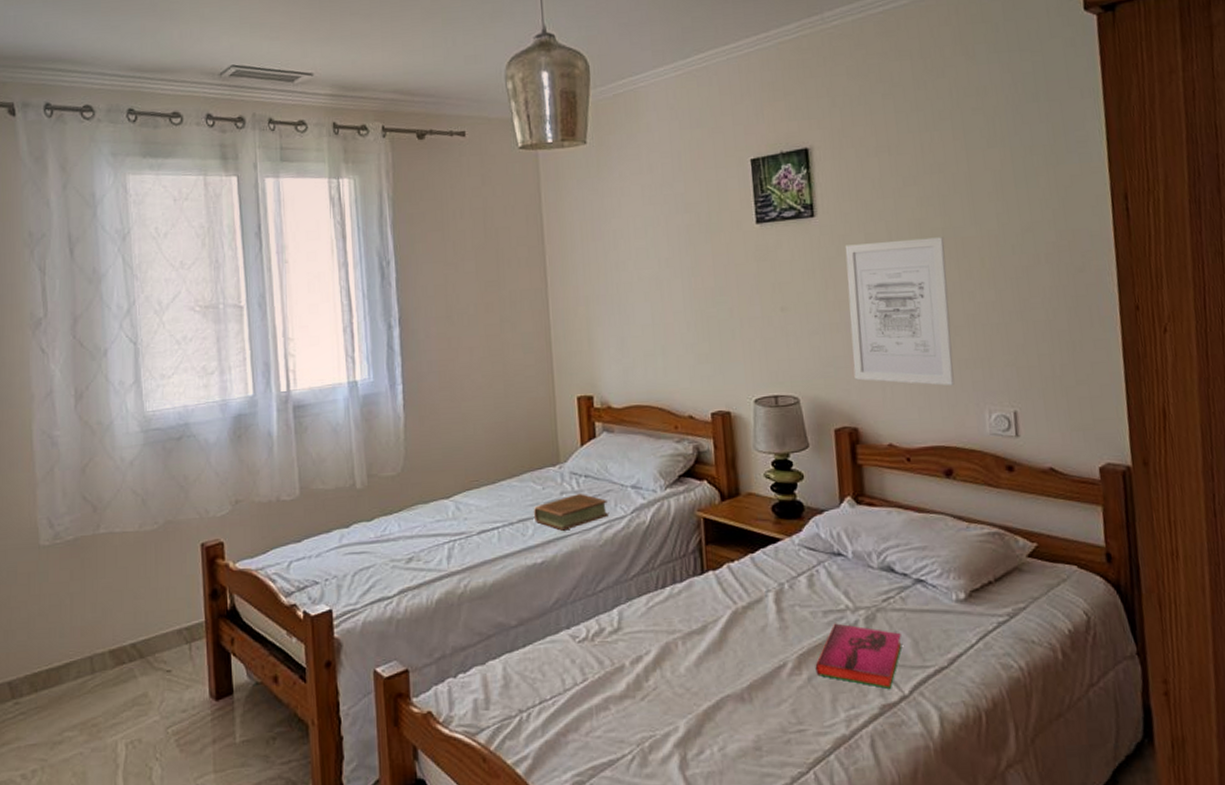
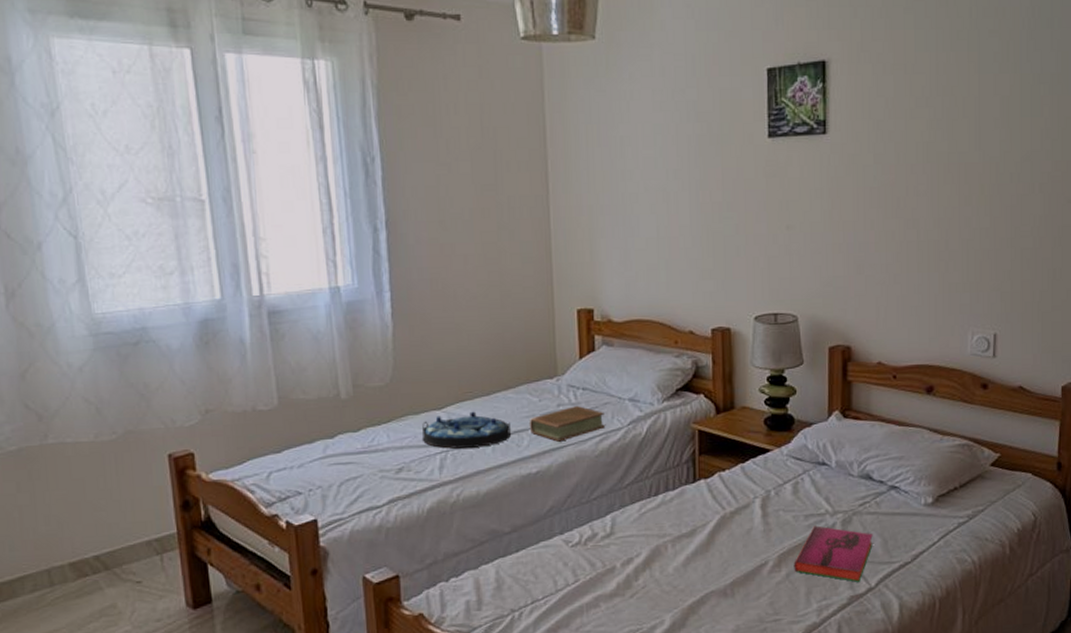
serving tray: none [430,500,516,538] -> present [421,411,511,449]
wall art: present [845,237,955,386] -> none [851,161,949,309]

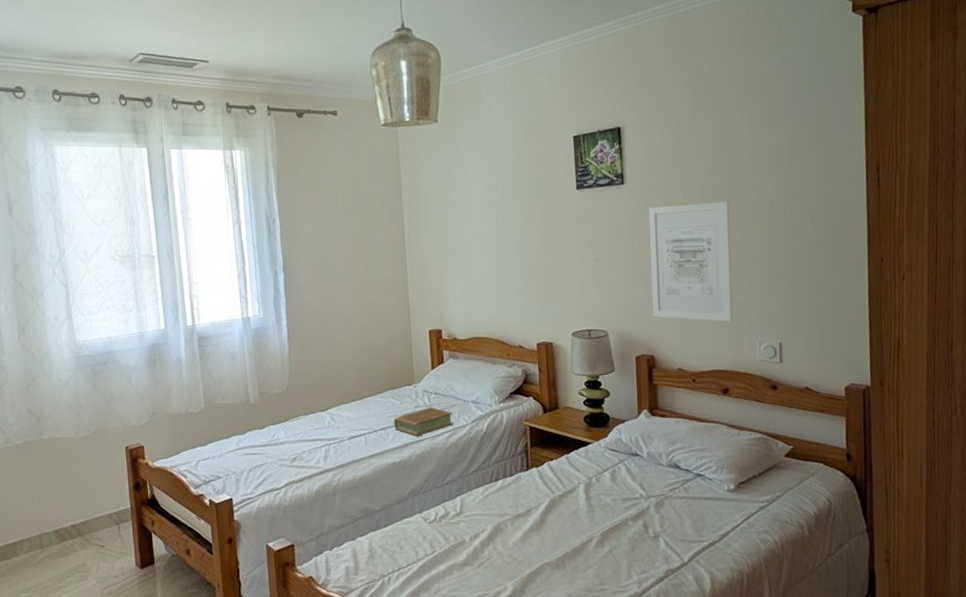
serving tray: present [421,411,511,449] -> none [310,412,379,442]
hardback book: present [794,525,873,582] -> none [615,508,684,558]
wall art: none [851,161,949,309] -> present [648,201,733,322]

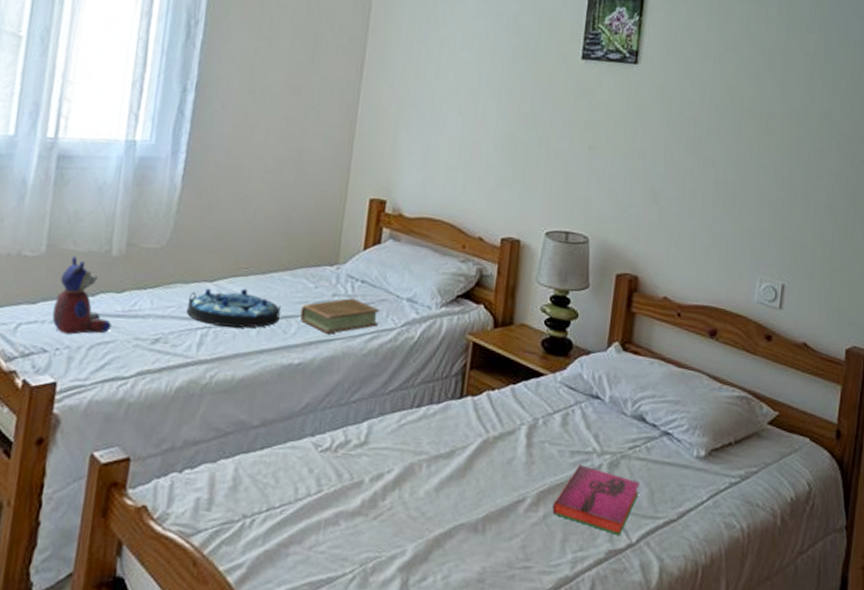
stuffed bear: none [219,407,261,464] -> present [52,255,112,335]
serving tray: none [310,412,379,442] -> present [186,288,281,329]
hardback book: none [615,508,684,558] -> present [552,464,640,535]
wall art: present [648,201,733,322] -> none [644,97,752,251]

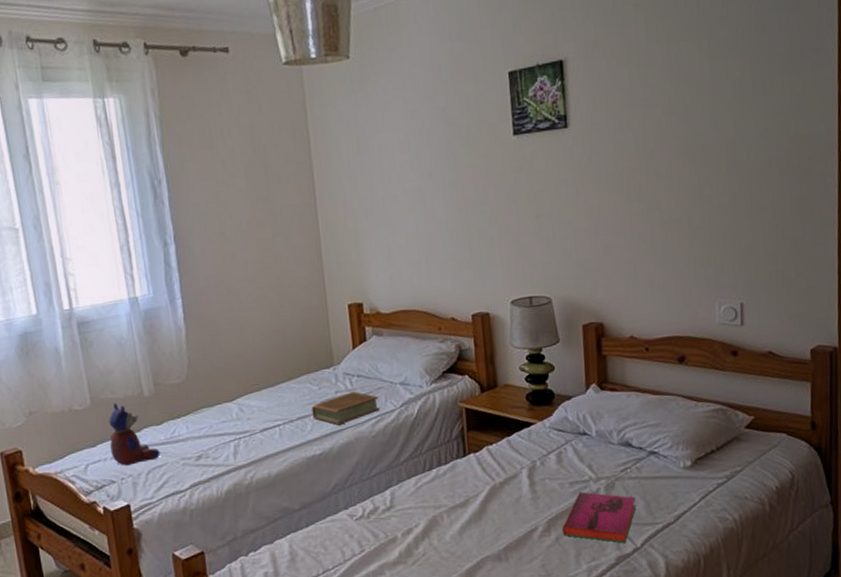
serving tray: present [186,288,281,329] -> none [216,401,295,436]

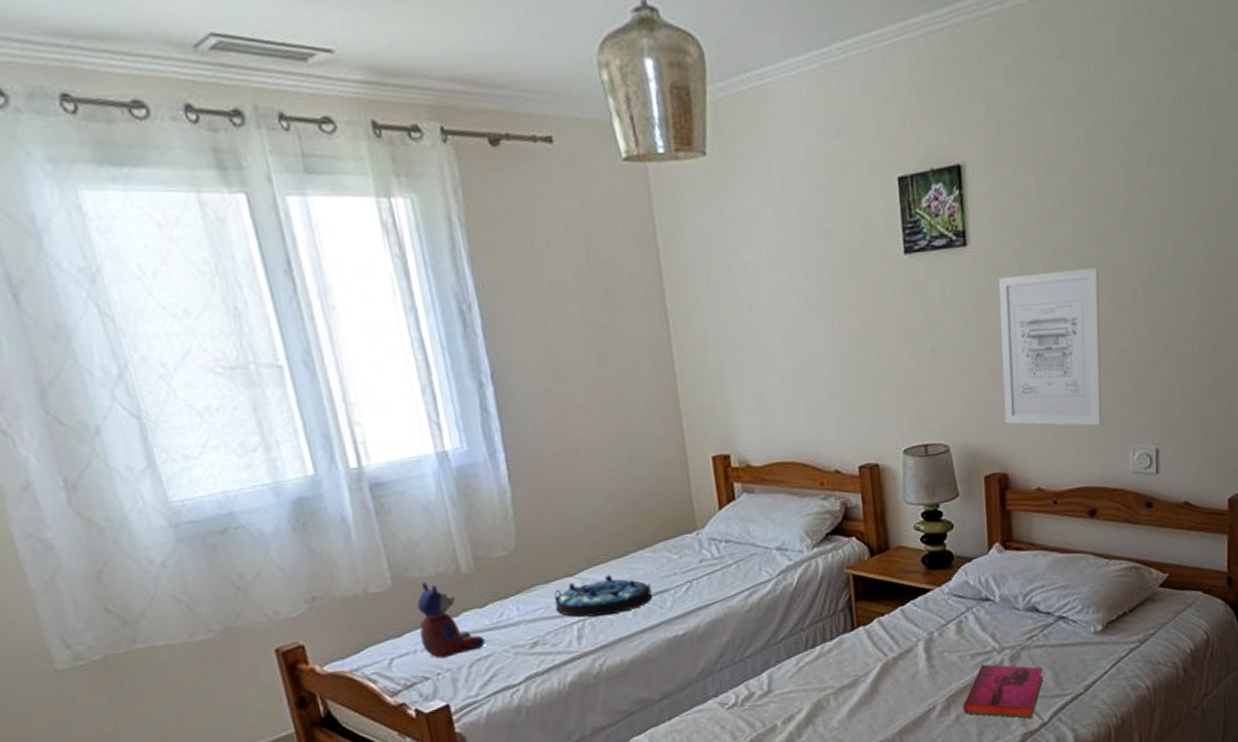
serving tray: none [216,401,295,436] -> present [554,575,652,617]
book: present [311,391,380,426] -> none [670,559,753,600]
wall art: none [595,144,690,283] -> present [998,267,1102,426]

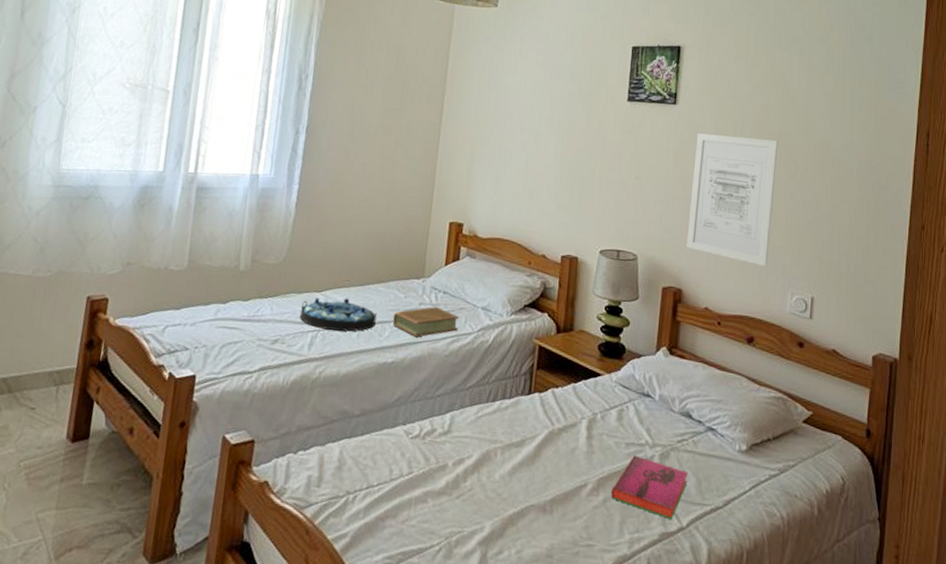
stuffed bear: present [417,581,486,659] -> none [192,270,240,336]
book: none [670,559,753,600] -> present [392,306,459,338]

